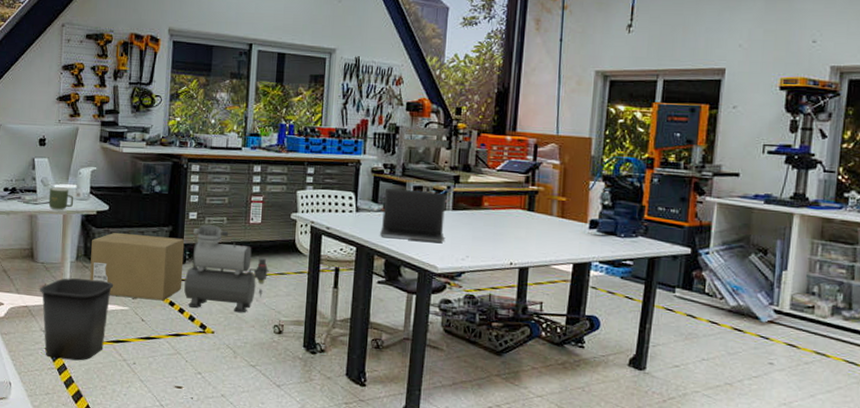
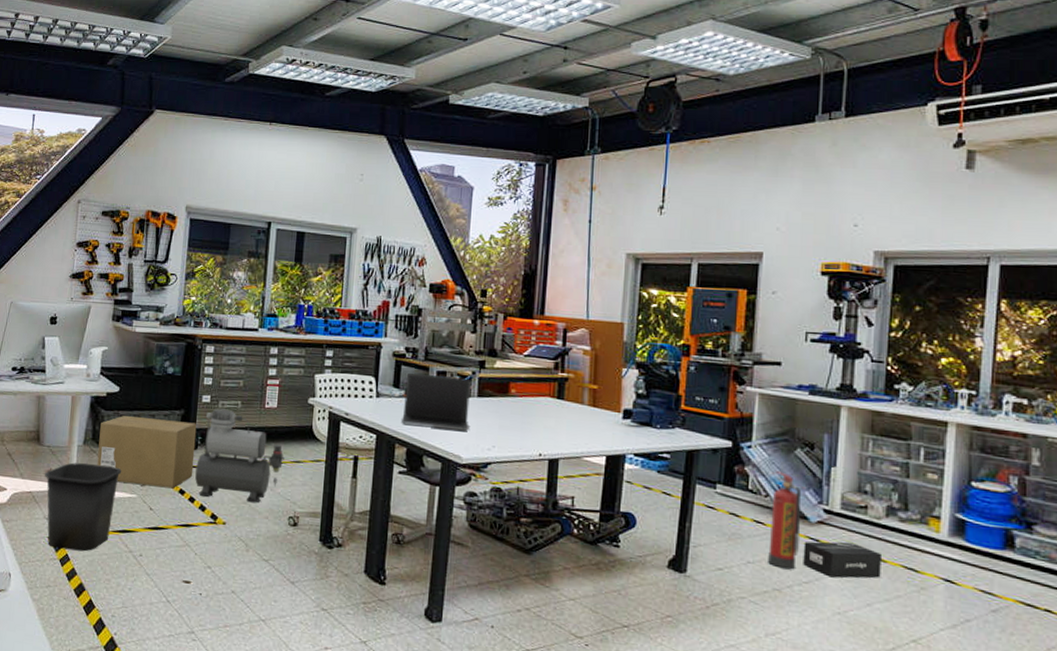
mug: present [48,187,74,210] -> none [57,367,84,391]
fire extinguisher: none [721,275,753,366] -> present [768,471,801,570]
box: none [753,339,827,372] -> present [803,541,883,578]

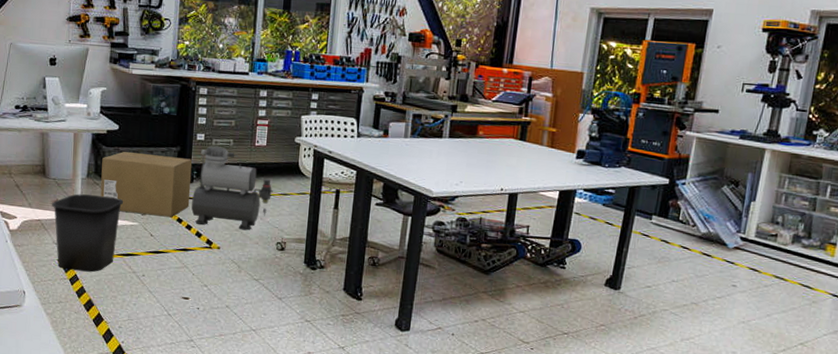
laptop computer: present [402,372,471,431] -> none [380,115,443,168]
fire extinguisher: present [768,471,801,570] -> none [689,205,723,287]
box: present [803,541,883,578] -> none [718,263,785,294]

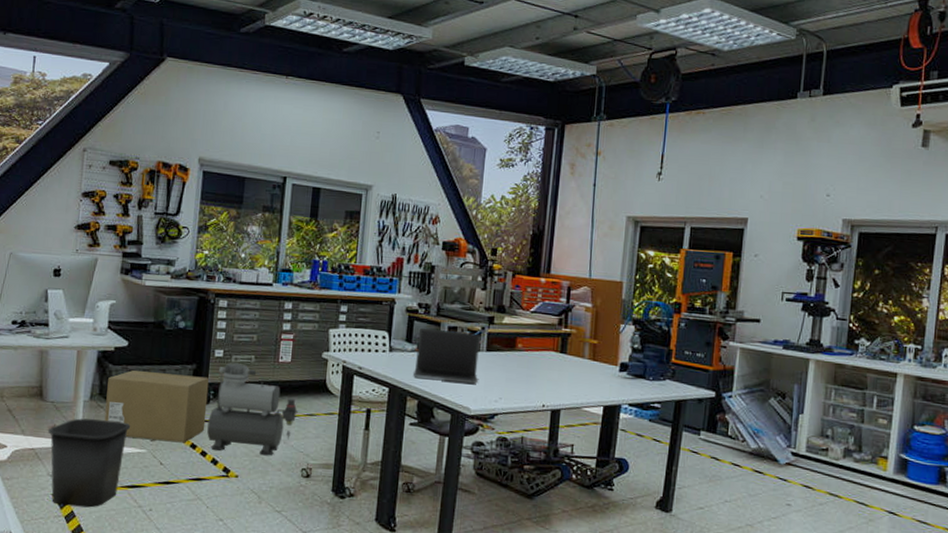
laptop computer: none [380,115,443,168] -> present [414,327,480,384]

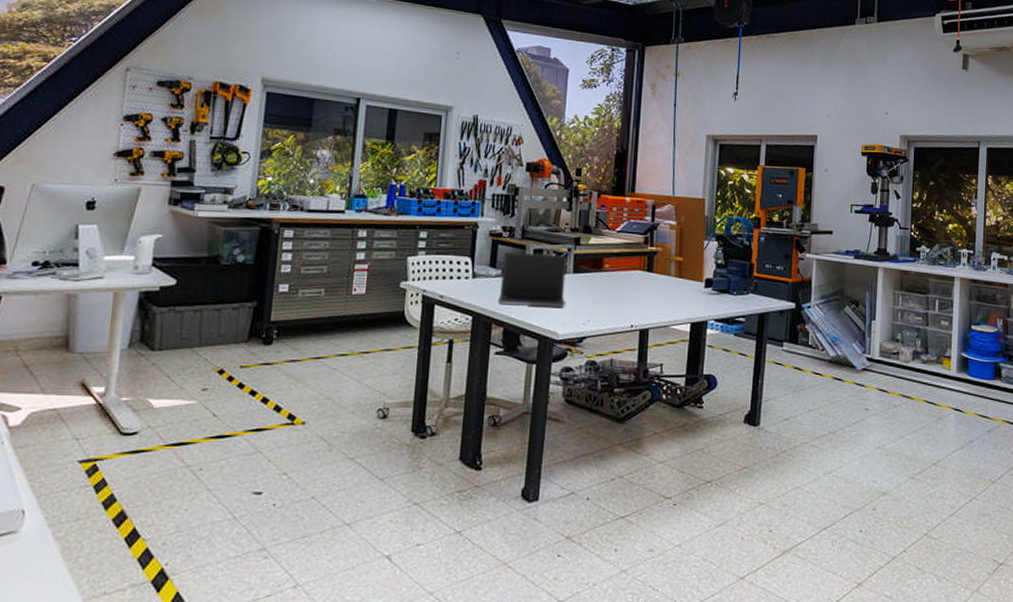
waste bin: present [48,418,130,508] -> none [75,370,177,473]
box: present [104,370,210,443] -> none [146,312,273,390]
air compressor: present [207,363,299,456] -> none [269,298,375,398]

